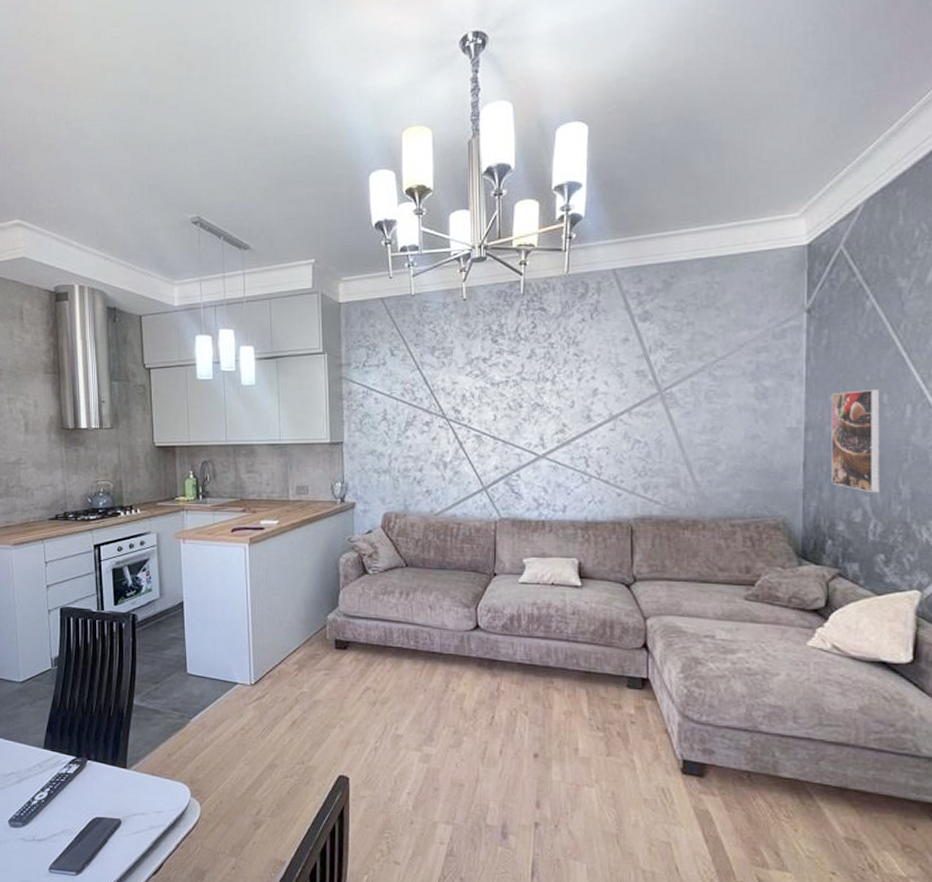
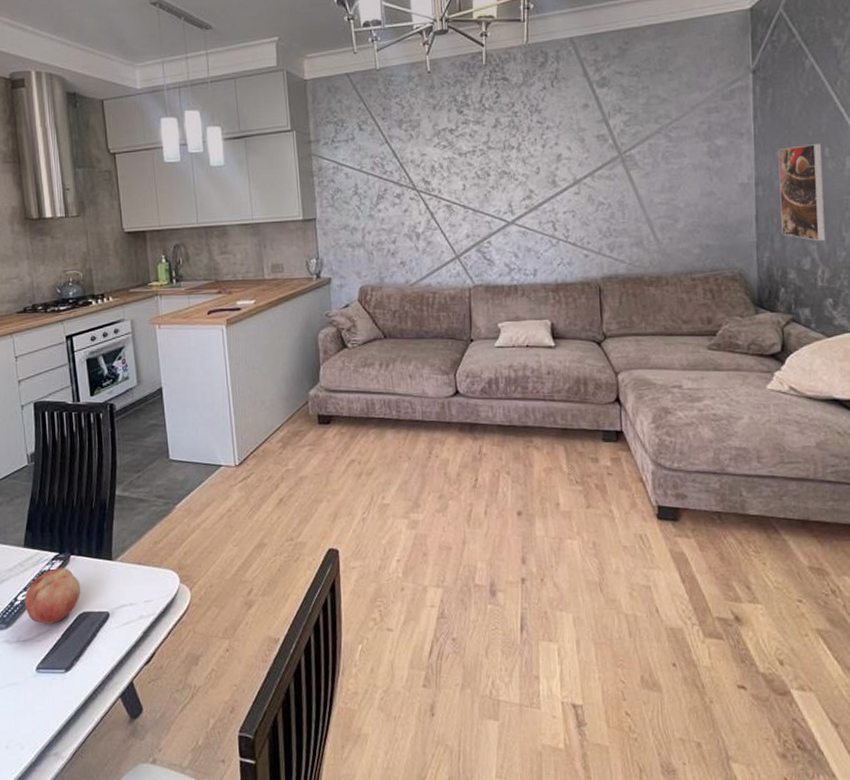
fruit: none [41,772,96,826] -> present [24,568,81,624]

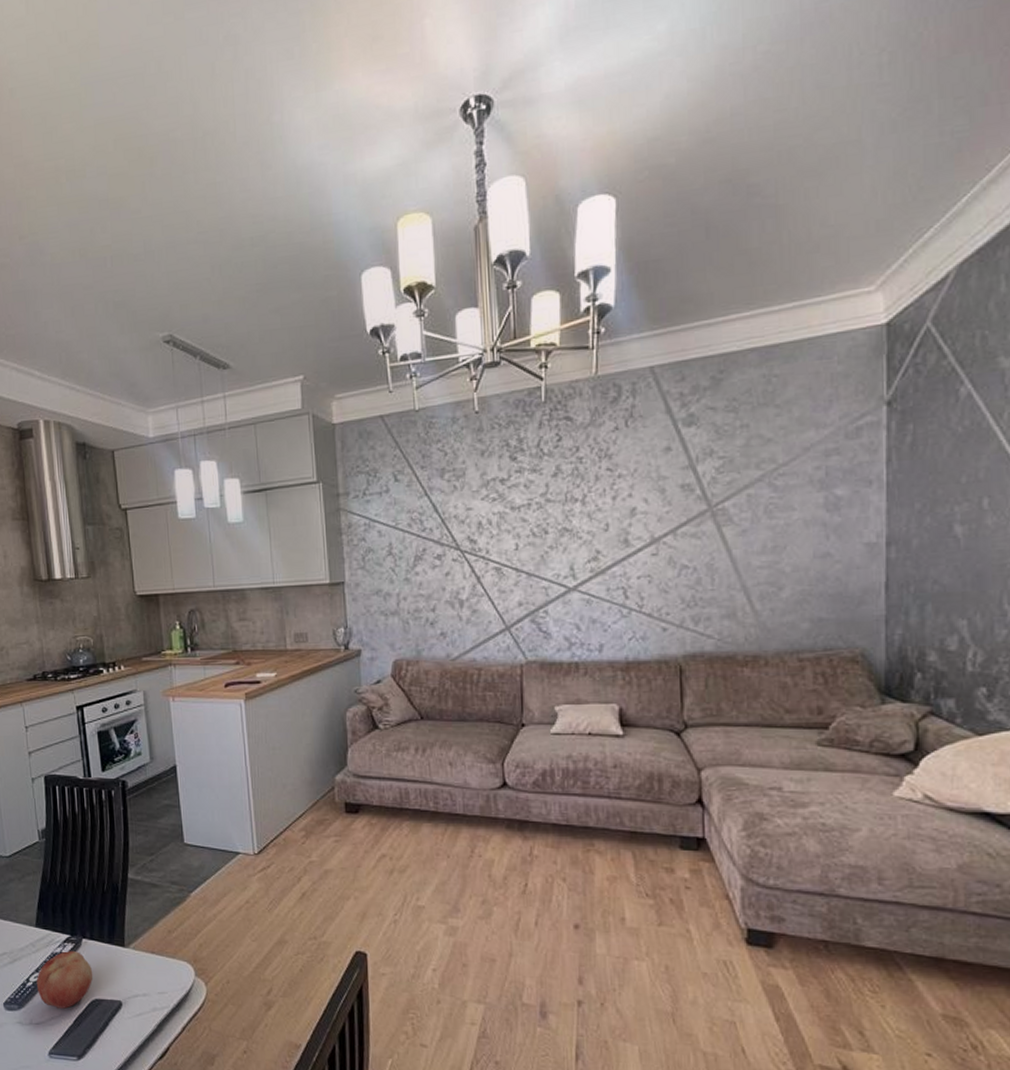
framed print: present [778,144,826,242] -> none [918,493,981,616]

